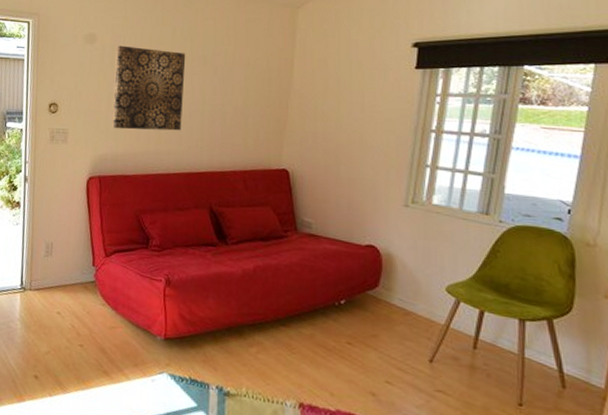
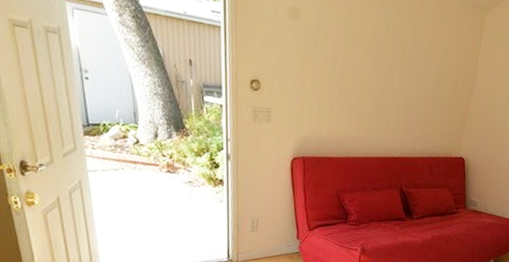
wall art: present [112,45,186,131] -> none [316,24,388,118]

